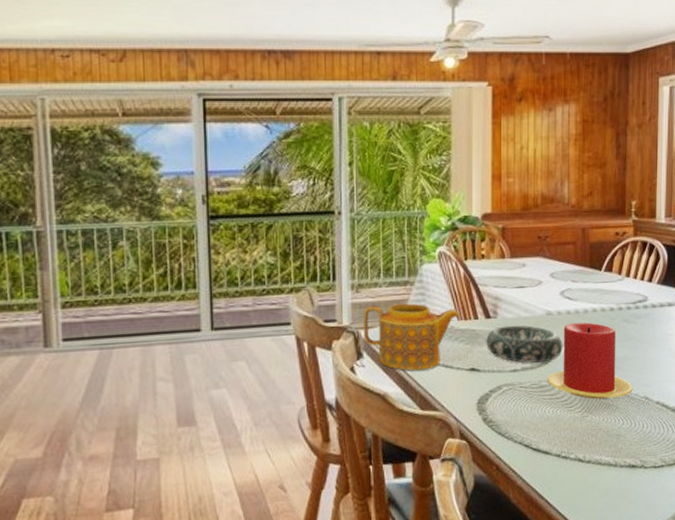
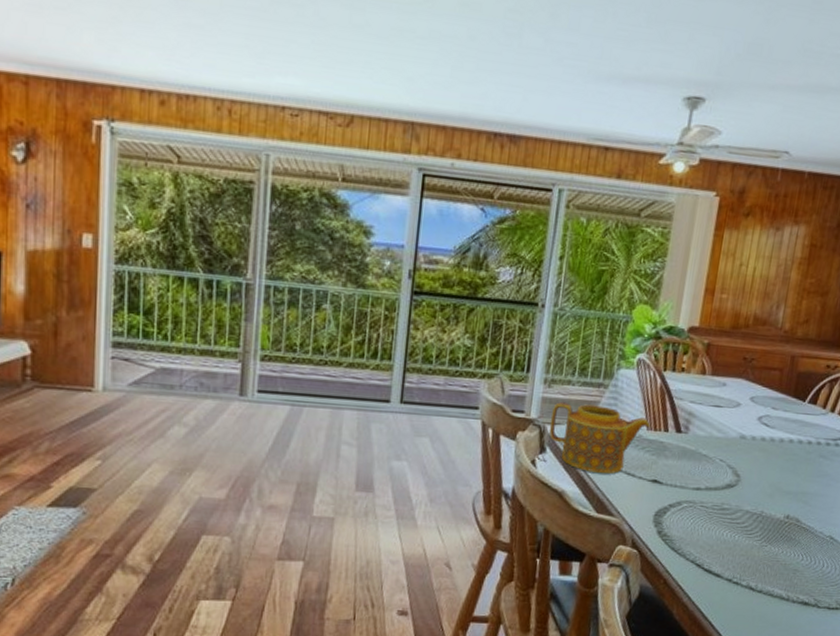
decorative bowl: present [486,325,563,363] -> none [672,442,753,485]
candle: present [547,322,633,399] -> none [729,450,820,533]

